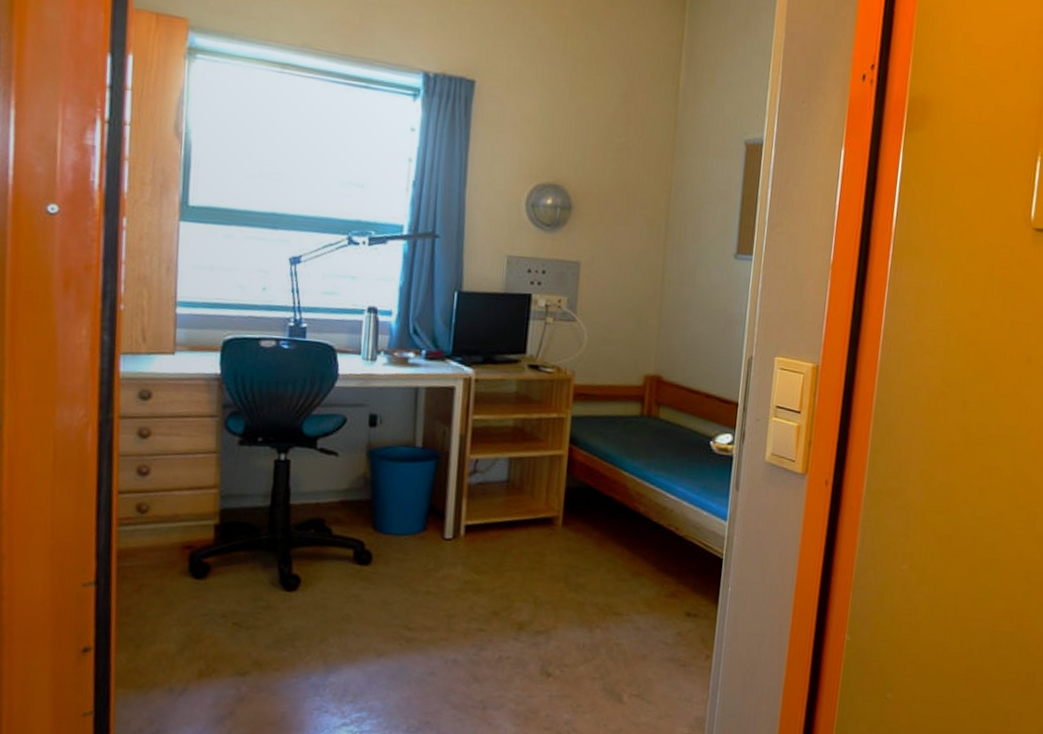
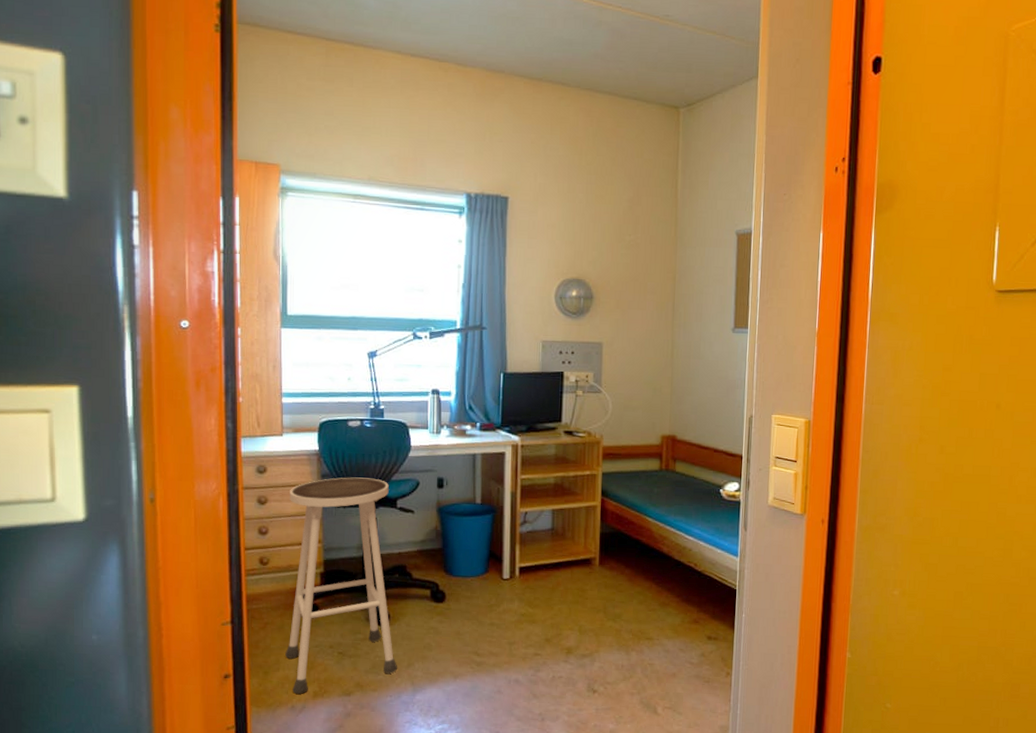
stool: none [164,409,308,673] -> present [285,477,398,694]

